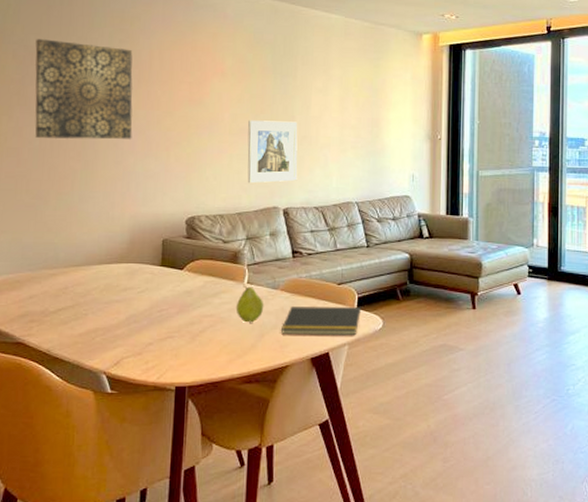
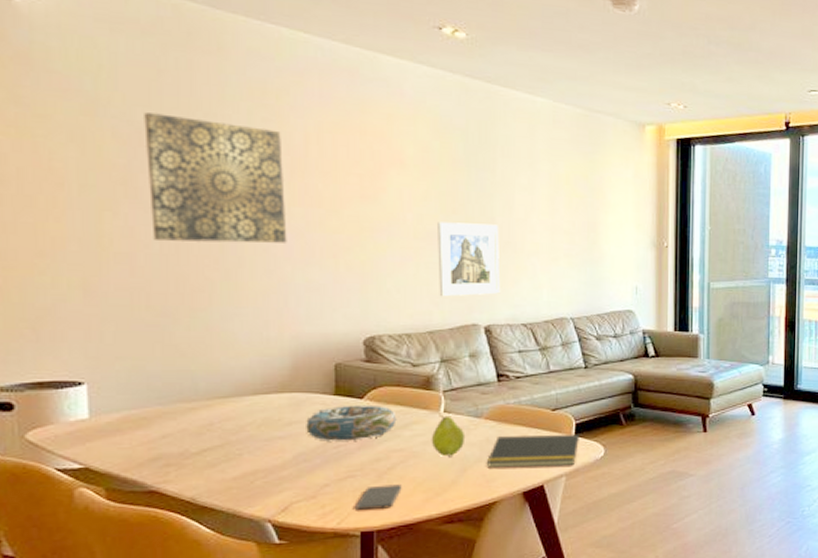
decorative bowl: none [137,275,209,306] -> present [306,404,397,441]
smartphone: none [172,346,210,367] -> present [356,484,402,510]

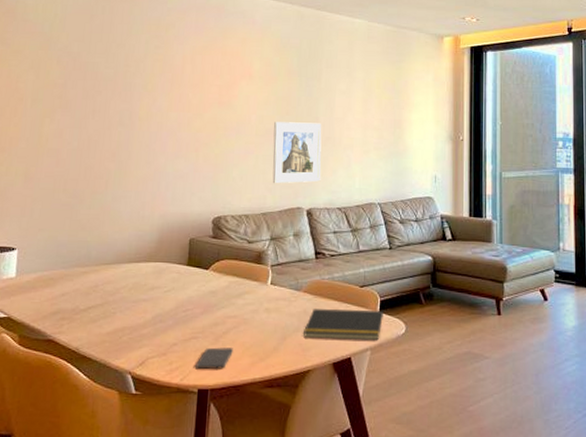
wall art: present [144,112,287,243] -> none [74,46,167,141]
decorative bowl: present [306,404,397,441] -> none [164,274,233,306]
fruit: present [431,414,466,457] -> none [259,286,287,325]

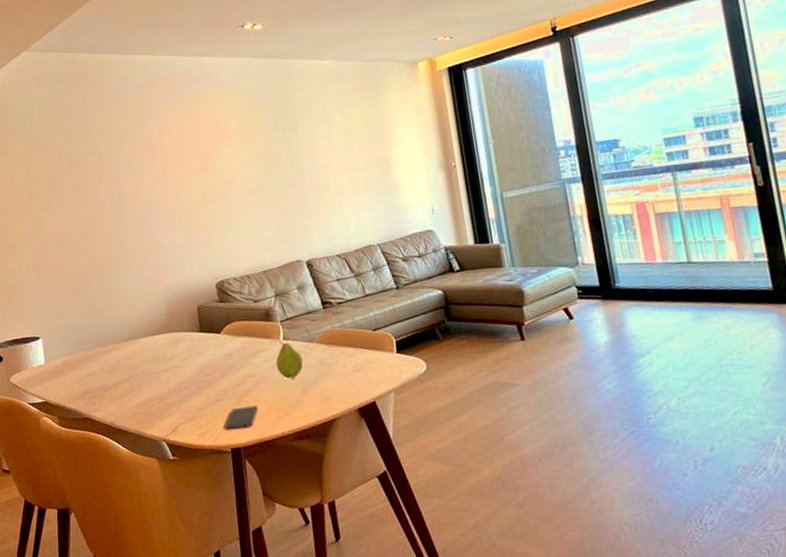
fruit: none [259,286,287,325] -> present [275,341,304,379]
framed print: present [272,122,322,184] -> none [259,173,316,241]
notepad: present [302,309,383,341] -> none [323,350,402,387]

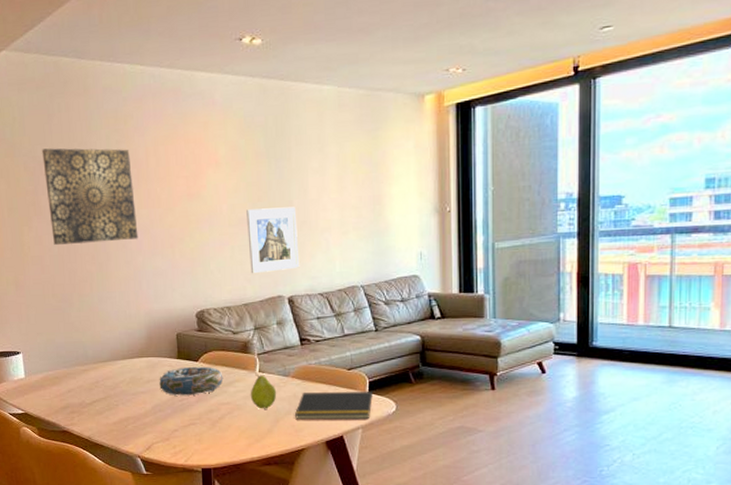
wall art: none [60,131,156,227] -> present [42,148,139,245]
decorative bowl: none [182,338,248,372] -> present [159,366,224,396]
smartphone: present [225,405,258,429] -> none [197,431,230,451]
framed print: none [259,173,316,241] -> present [246,207,300,274]
notepad: none [323,350,402,387] -> present [294,390,373,420]

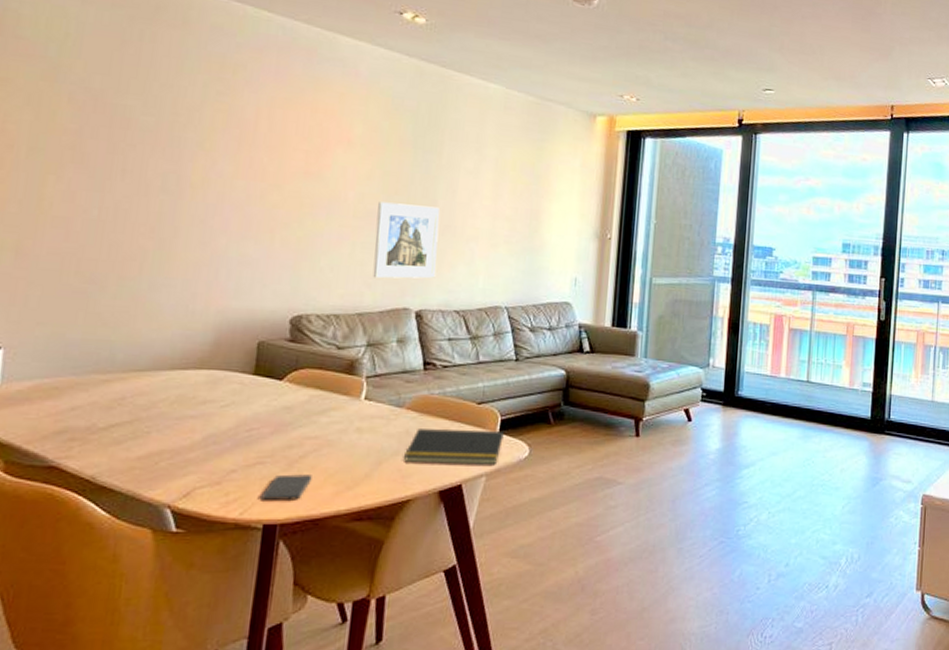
wall art: present [42,148,139,245] -> none [93,80,234,216]
decorative bowl: present [159,366,224,396] -> none [219,386,315,425]
smartphone: none [197,431,230,451] -> present [261,474,312,500]
fruit: present [250,374,277,409] -> none [348,401,385,447]

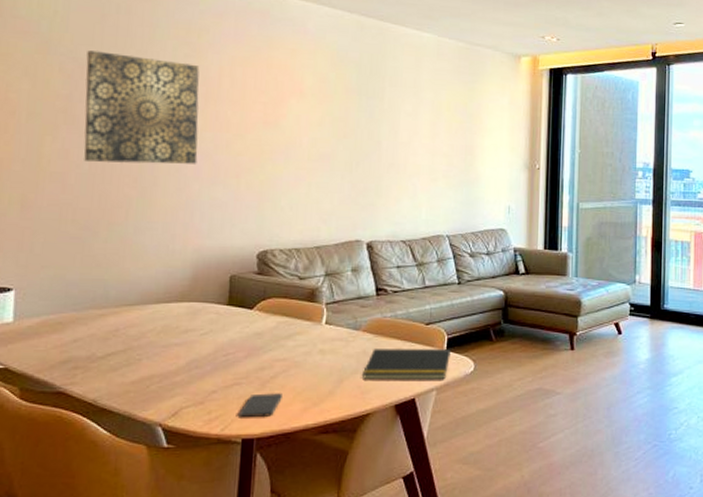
wall art: none [93,80,234,216] -> present [84,50,200,164]
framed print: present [372,202,440,279] -> none [327,145,385,215]

